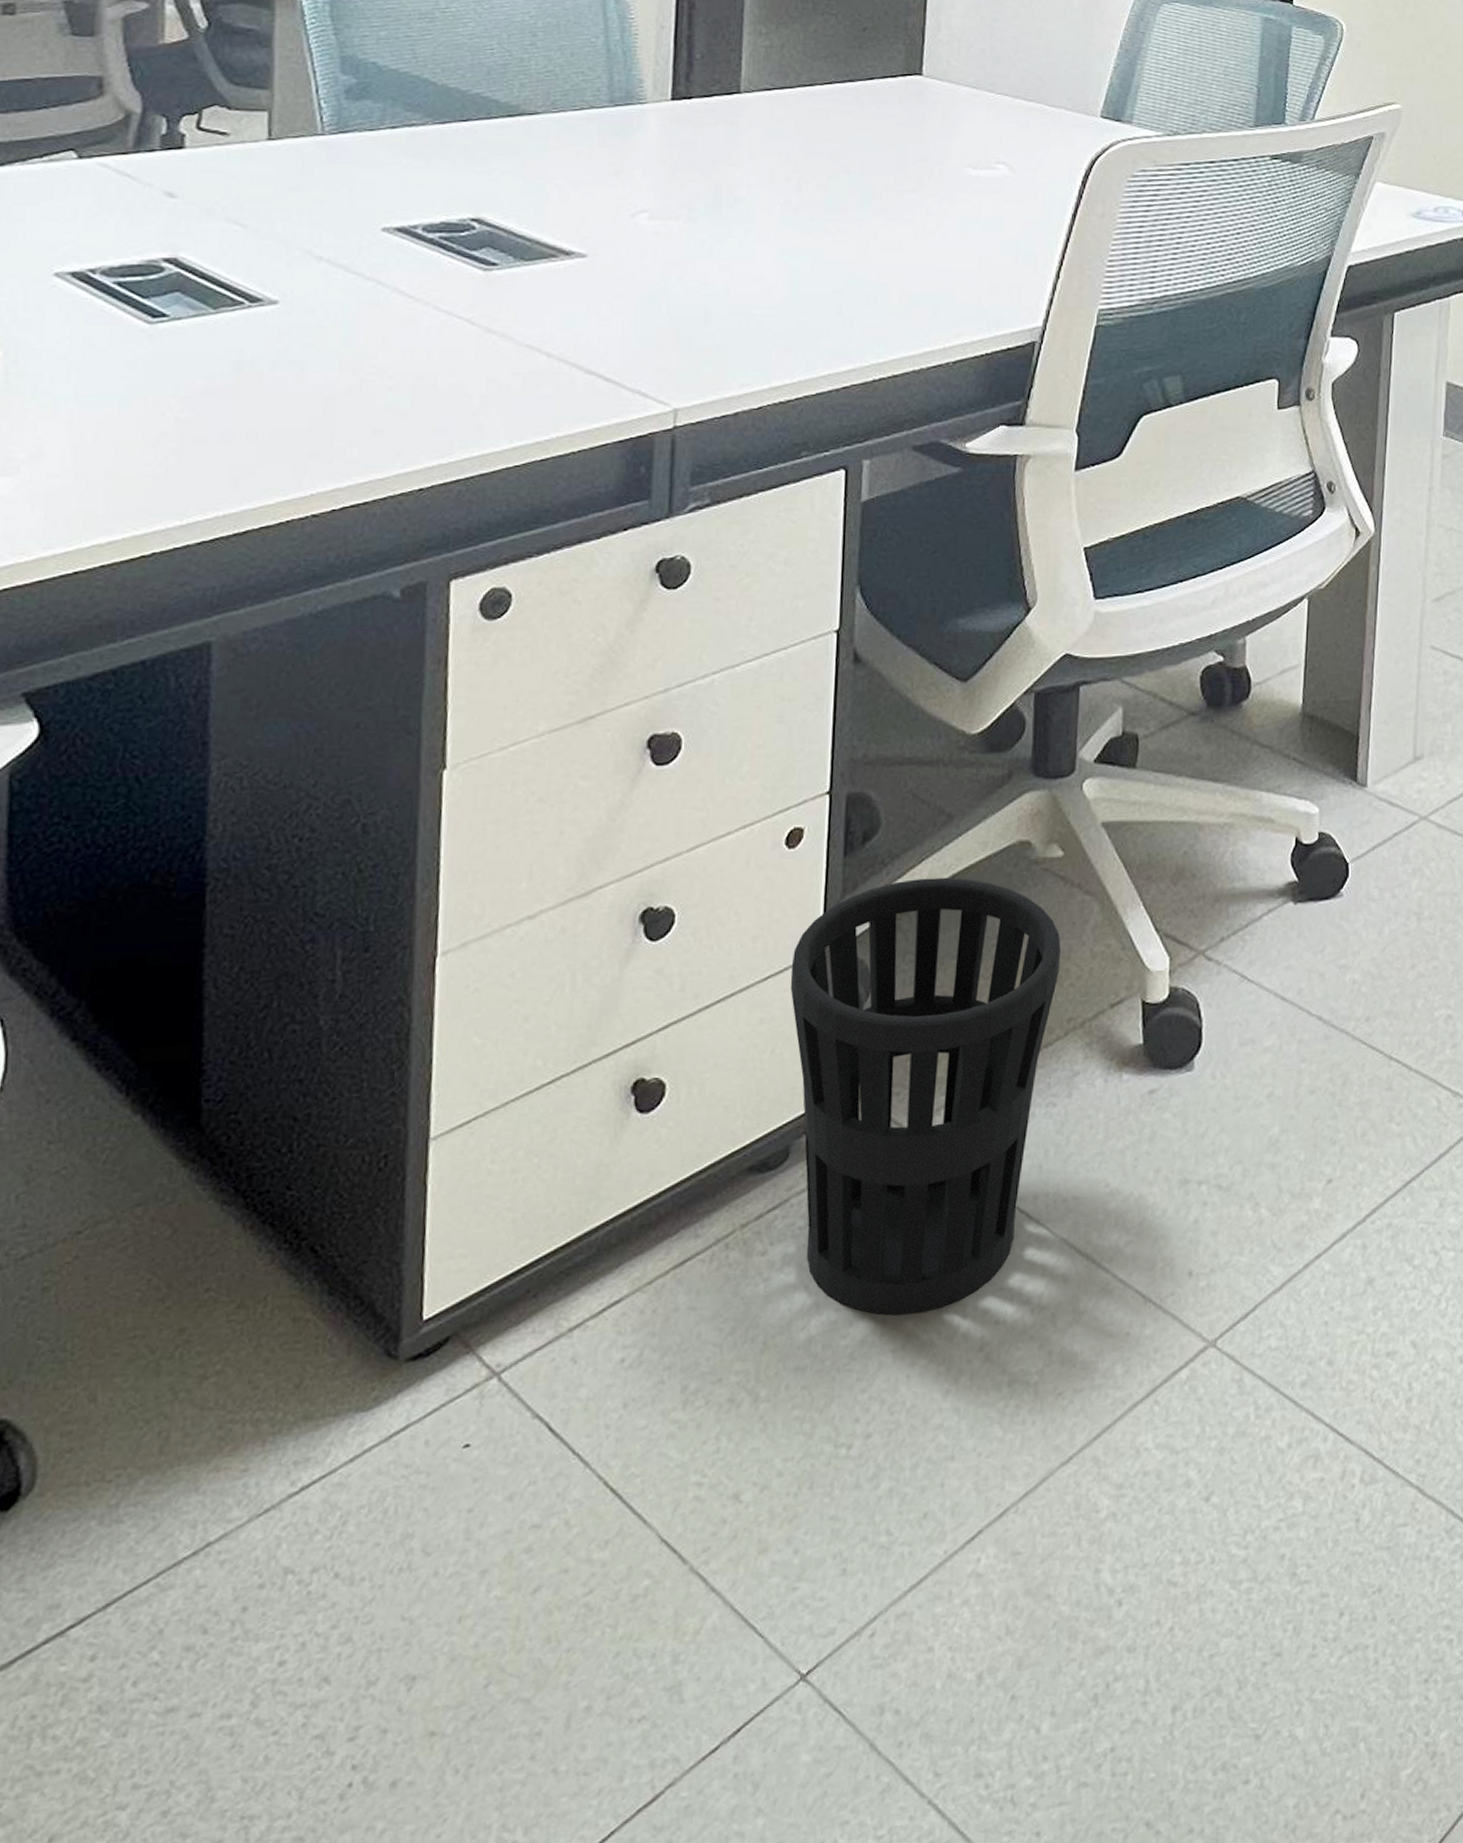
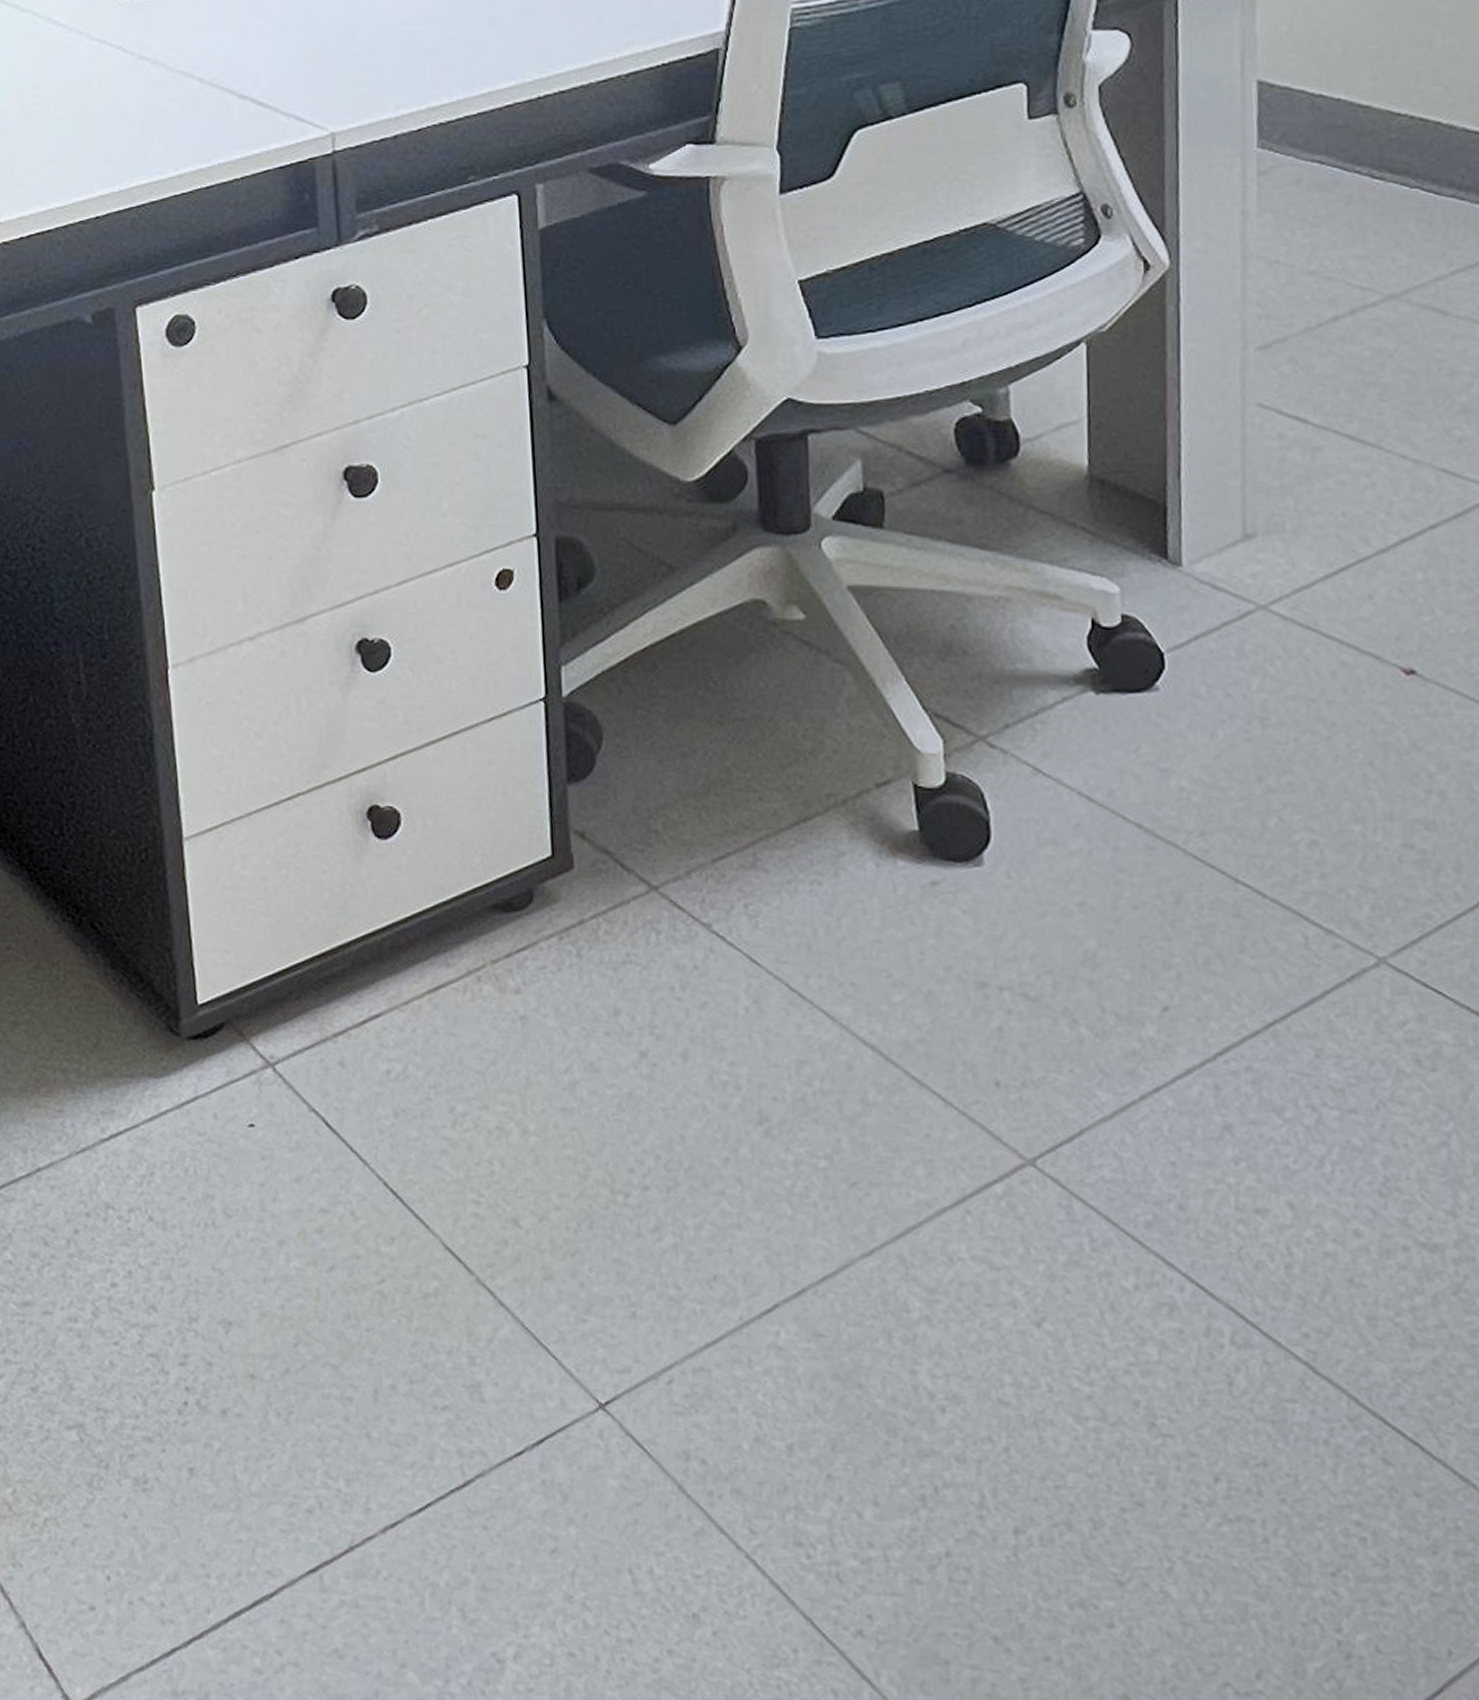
wastebasket: present [790,877,1061,1315] -> none [515,631,812,1076]

